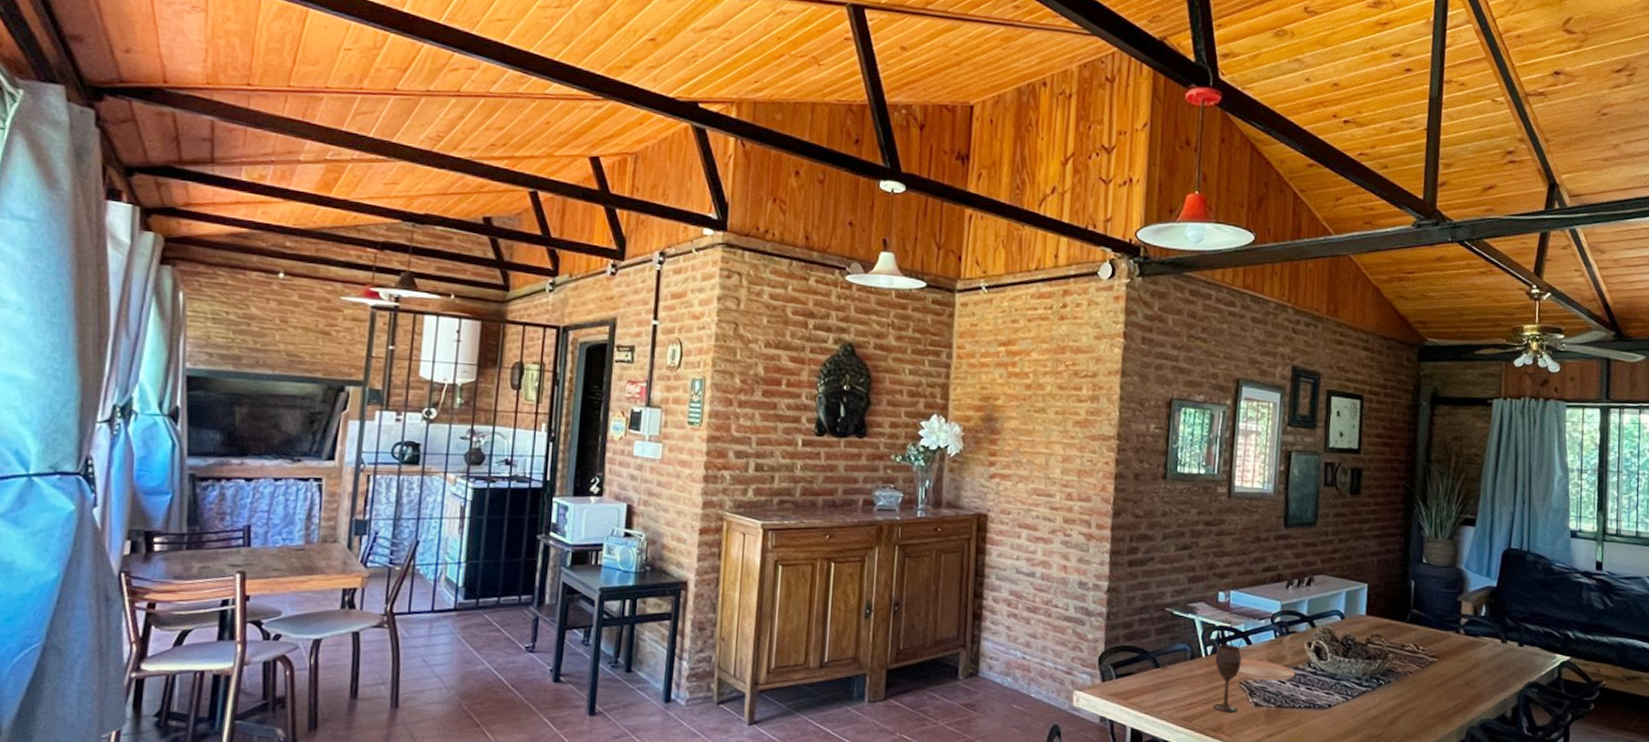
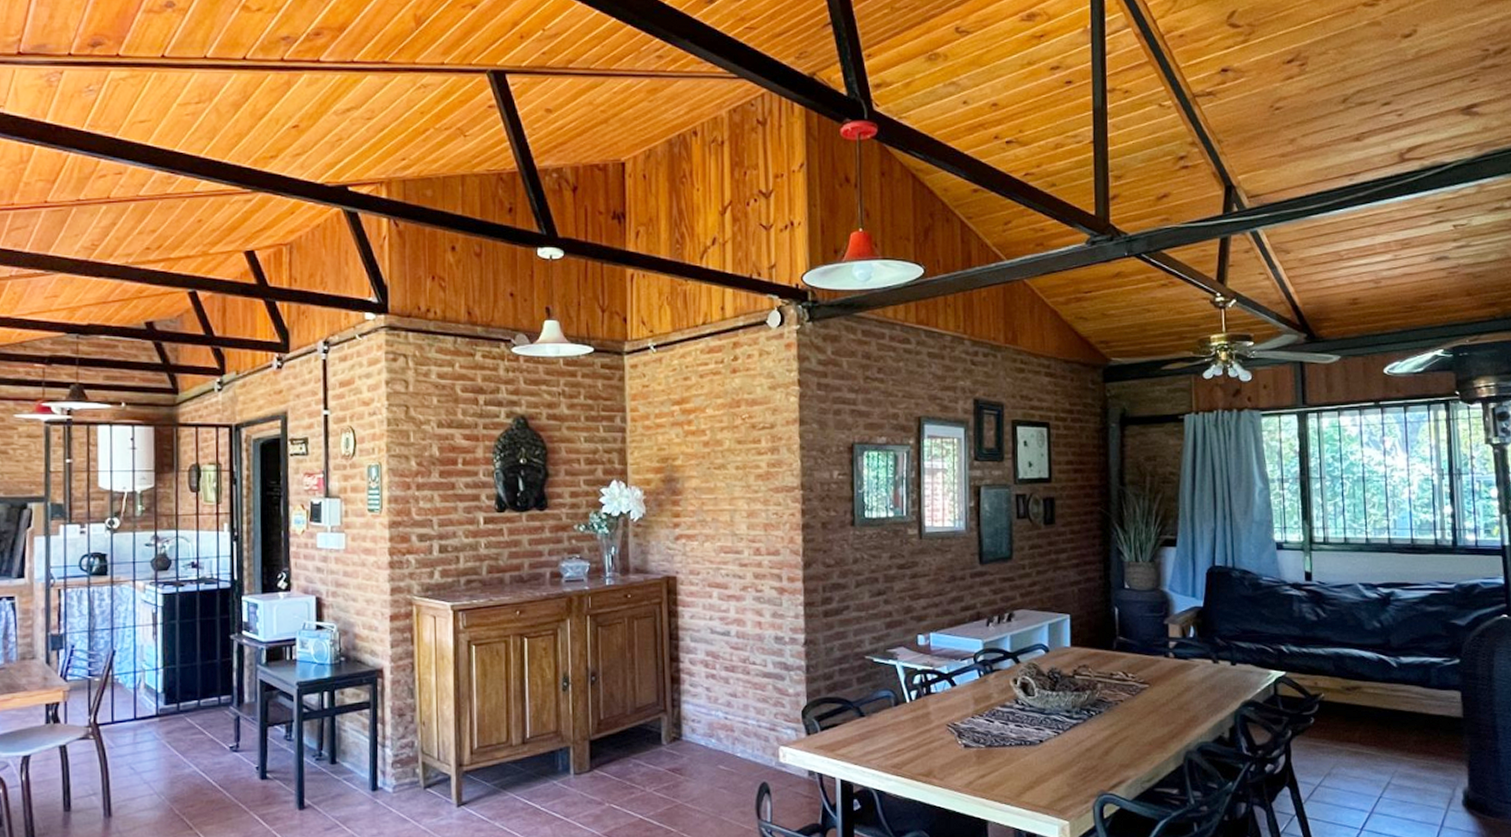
wine glass: present [1213,644,1242,714] -> none [920,688,947,757]
plate: present [1236,659,1296,681] -> none [943,701,1003,721]

